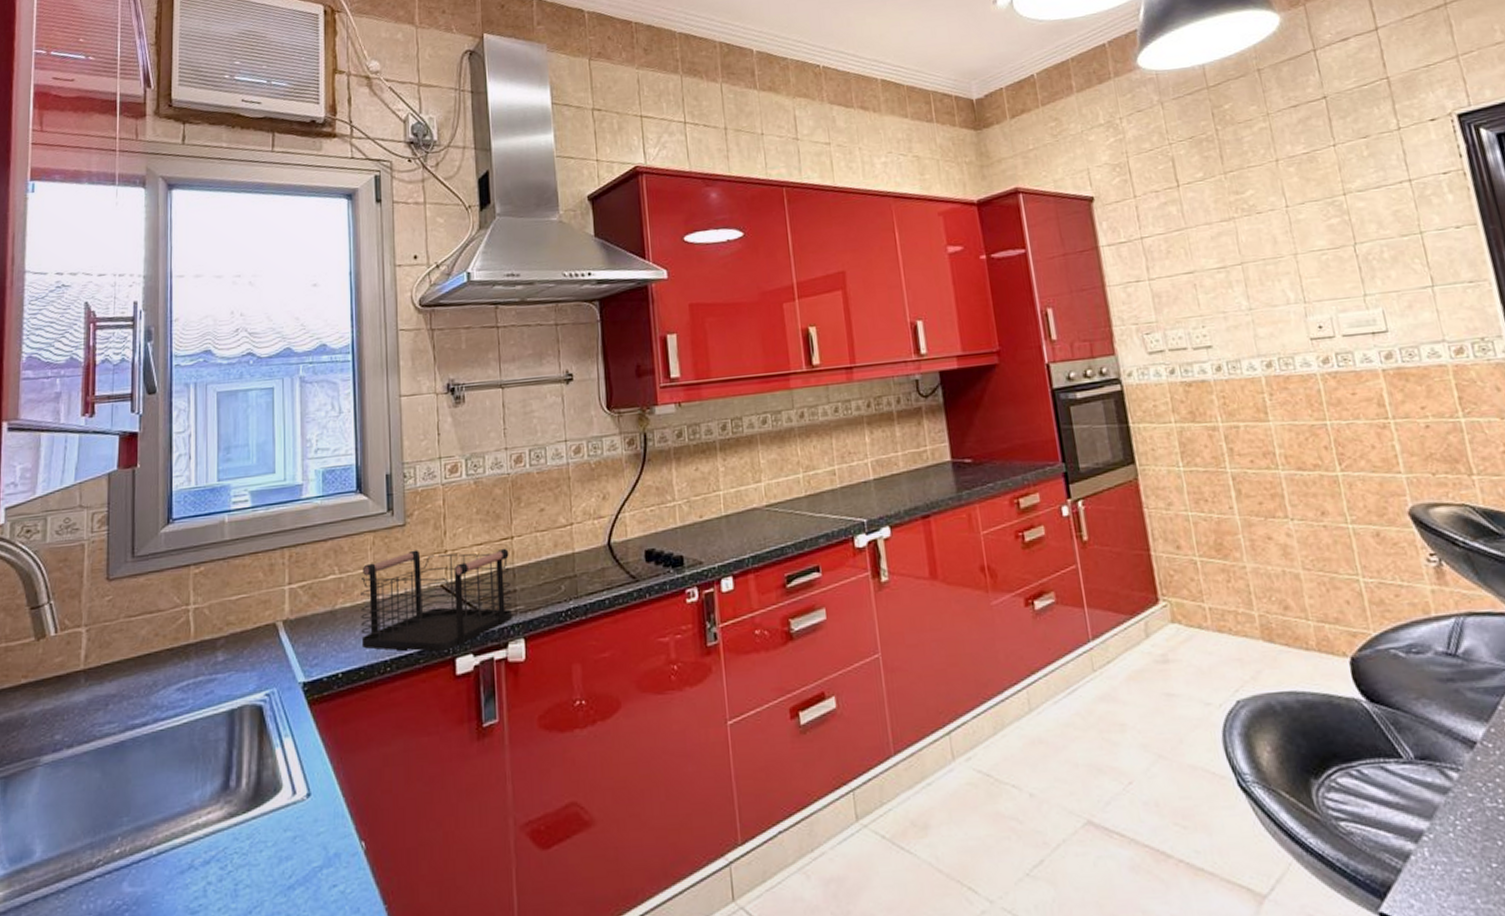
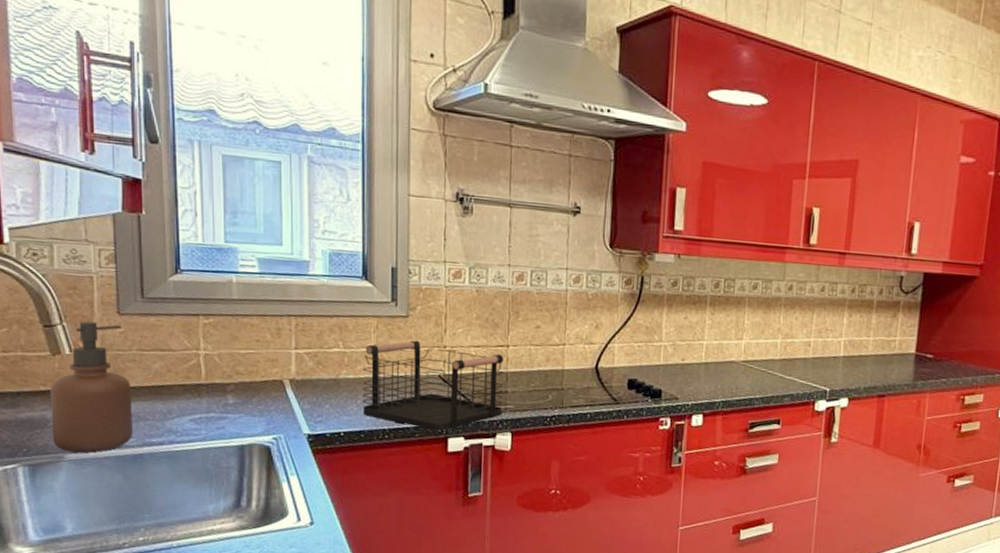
soap dispenser: none [29,592,116,754] -> present [50,321,134,453]

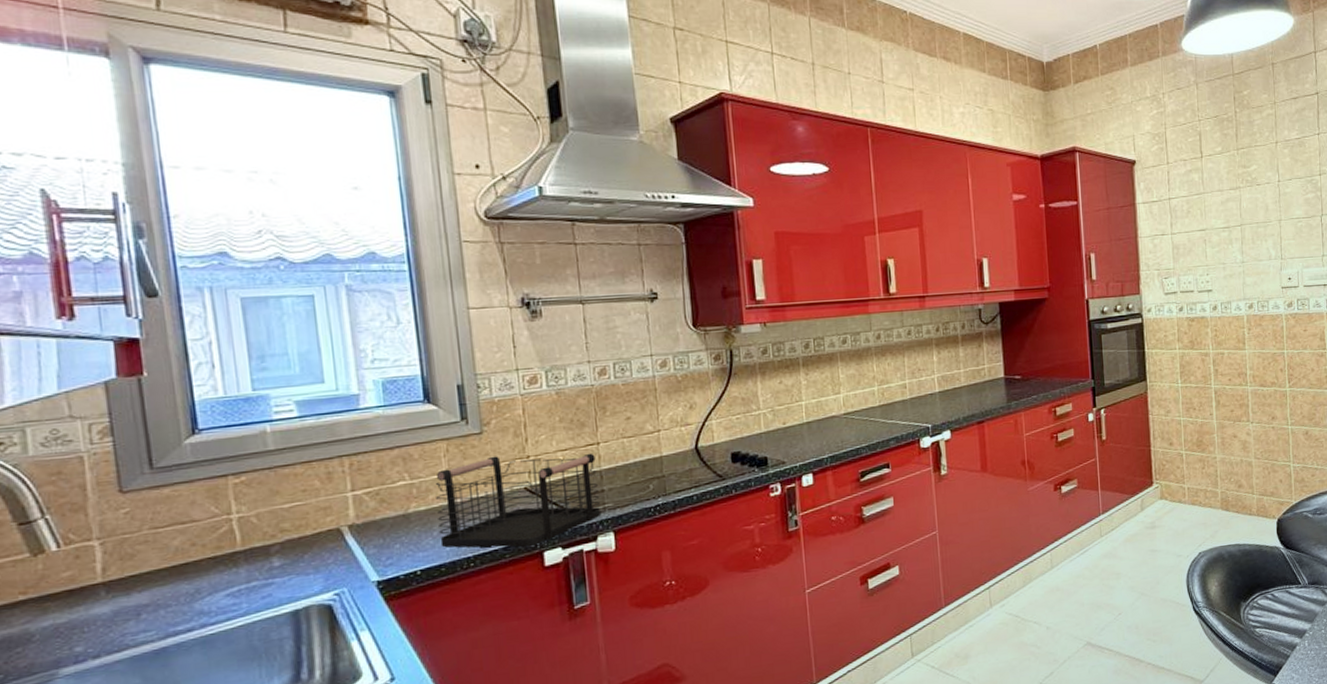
soap dispenser: present [50,321,134,453] -> none [32,504,152,666]

